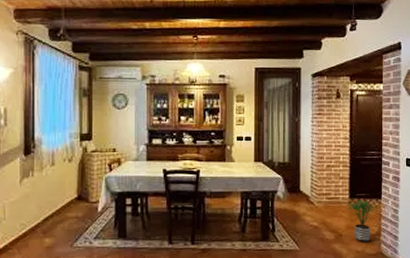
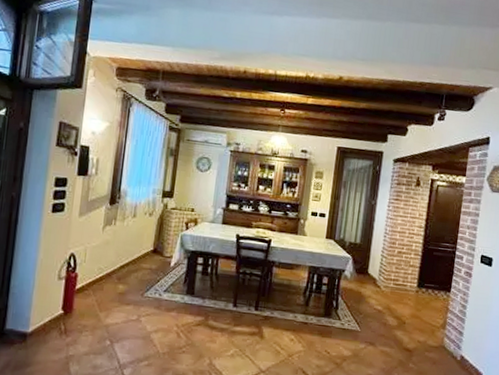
potted plant: present [347,199,378,243] -> none [413,289,446,334]

